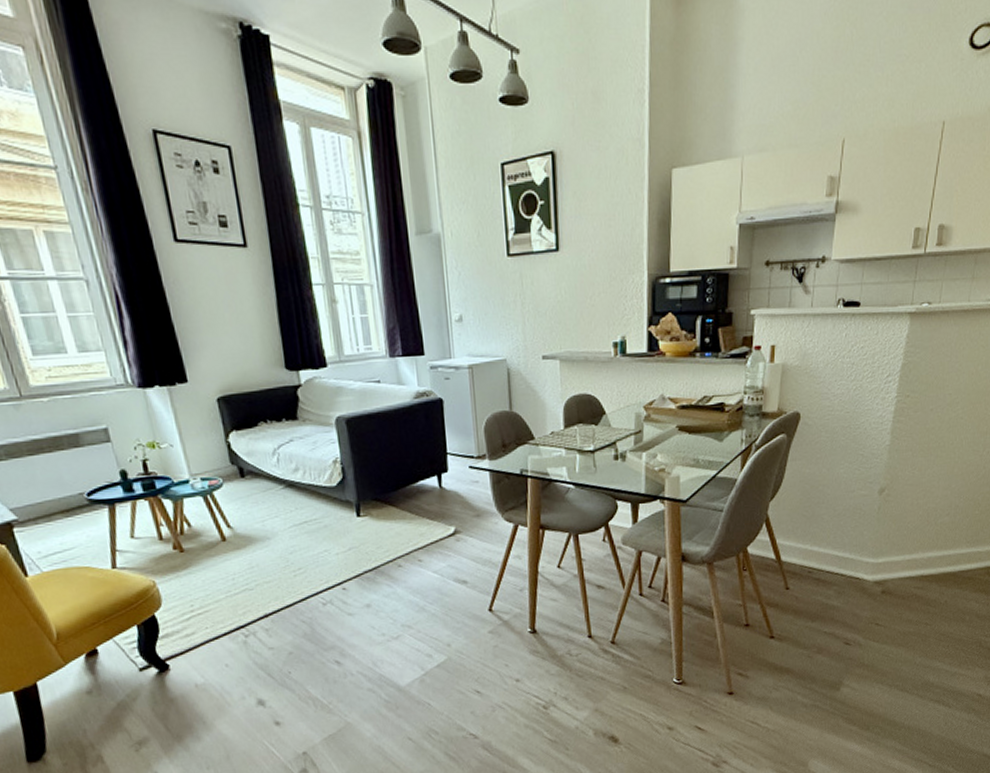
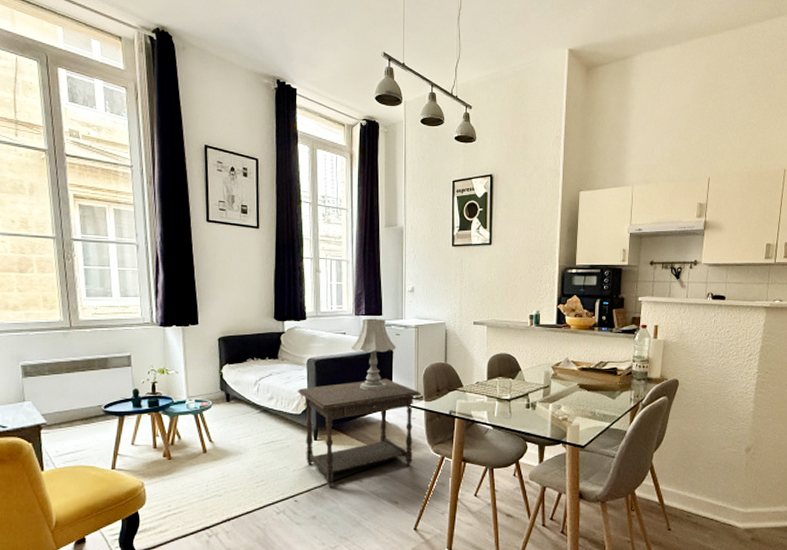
side table: none [327,435,484,570] -> present [297,378,422,487]
table lamp: none [390,359,447,452] -> present [352,318,396,391]

